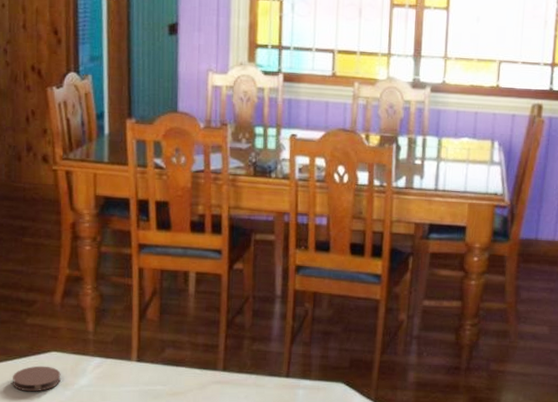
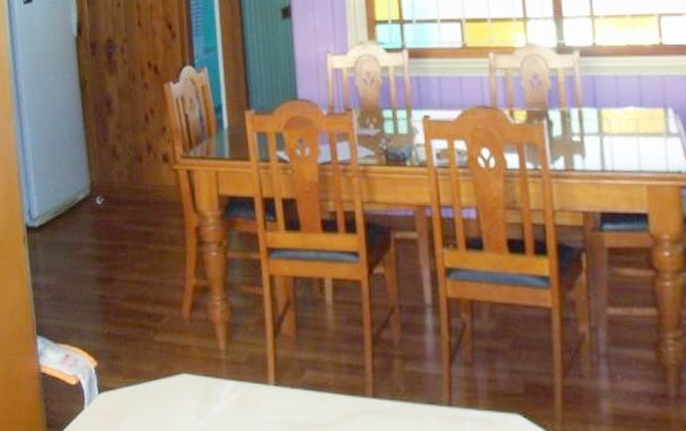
coaster: present [12,366,61,392] -> none [142,390,194,421]

